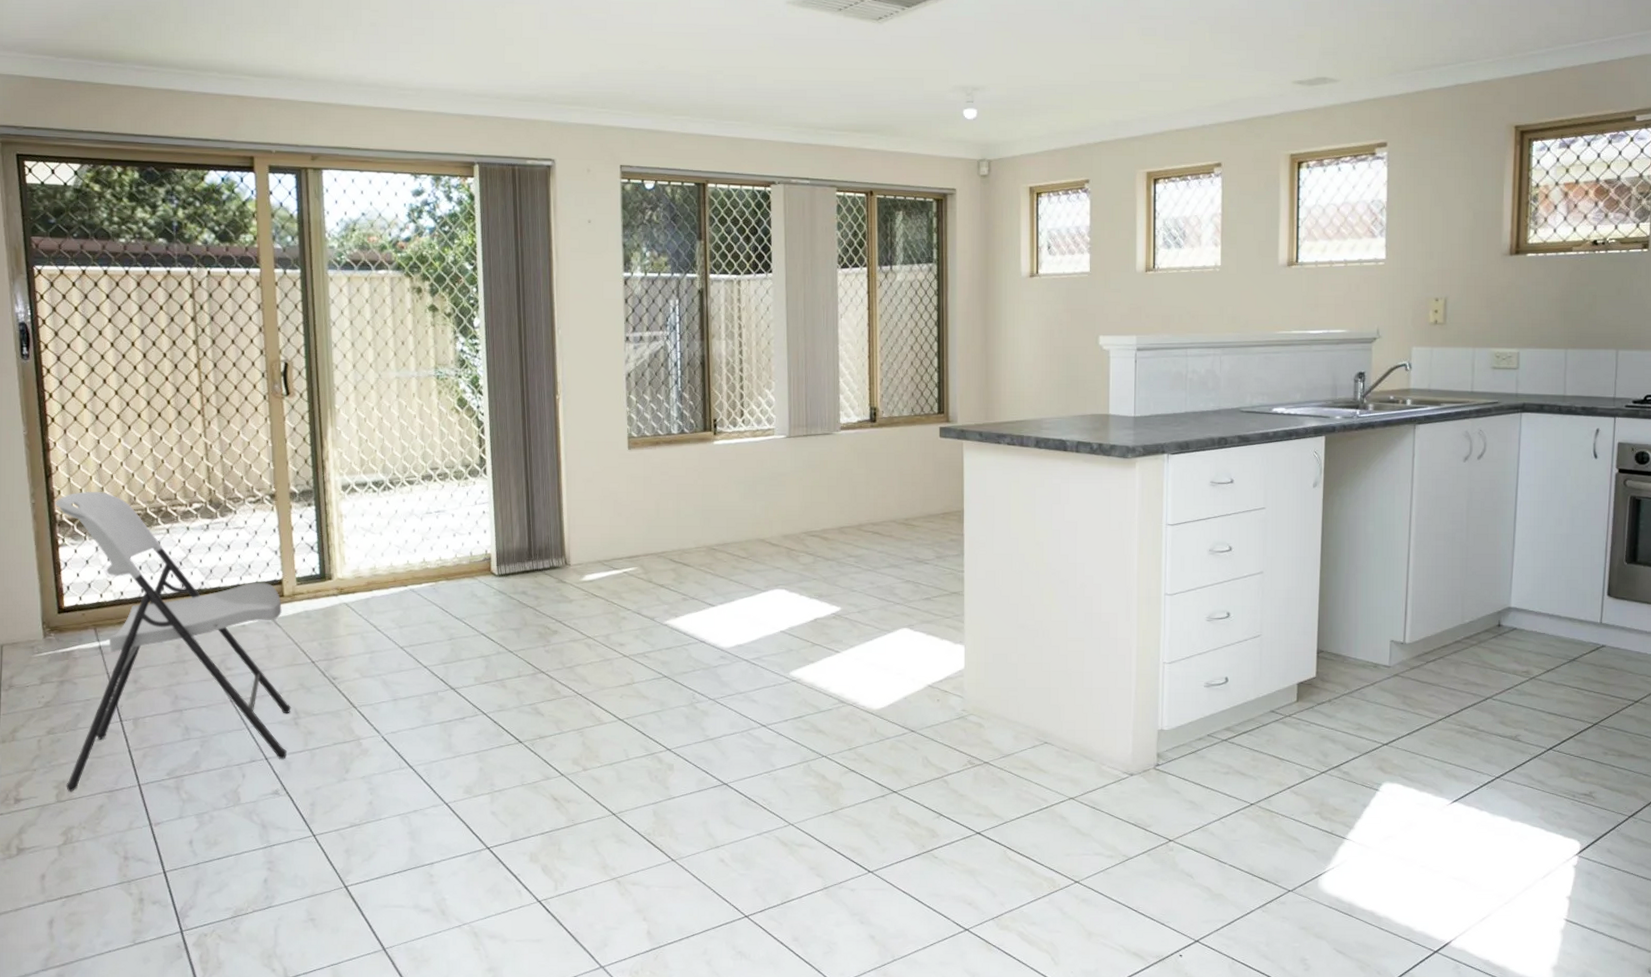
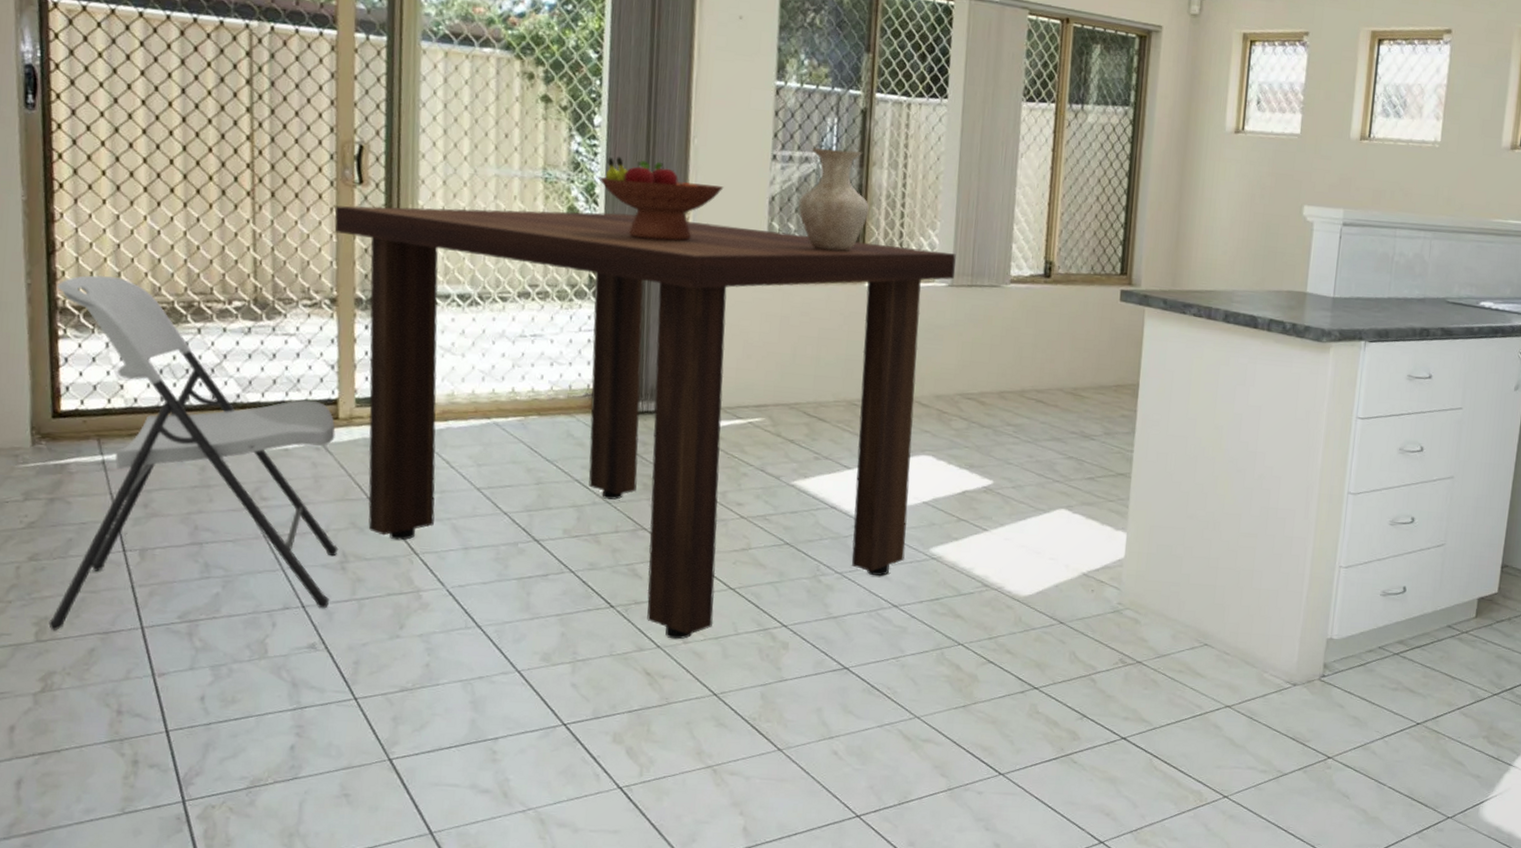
dining table: none [268,399,791,767] -> present [334,205,956,640]
fruit bowl: none [481,352,587,421] -> present [598,157,724,241]
vase: none [651,326,713,416] -> present [798,148,870,252]

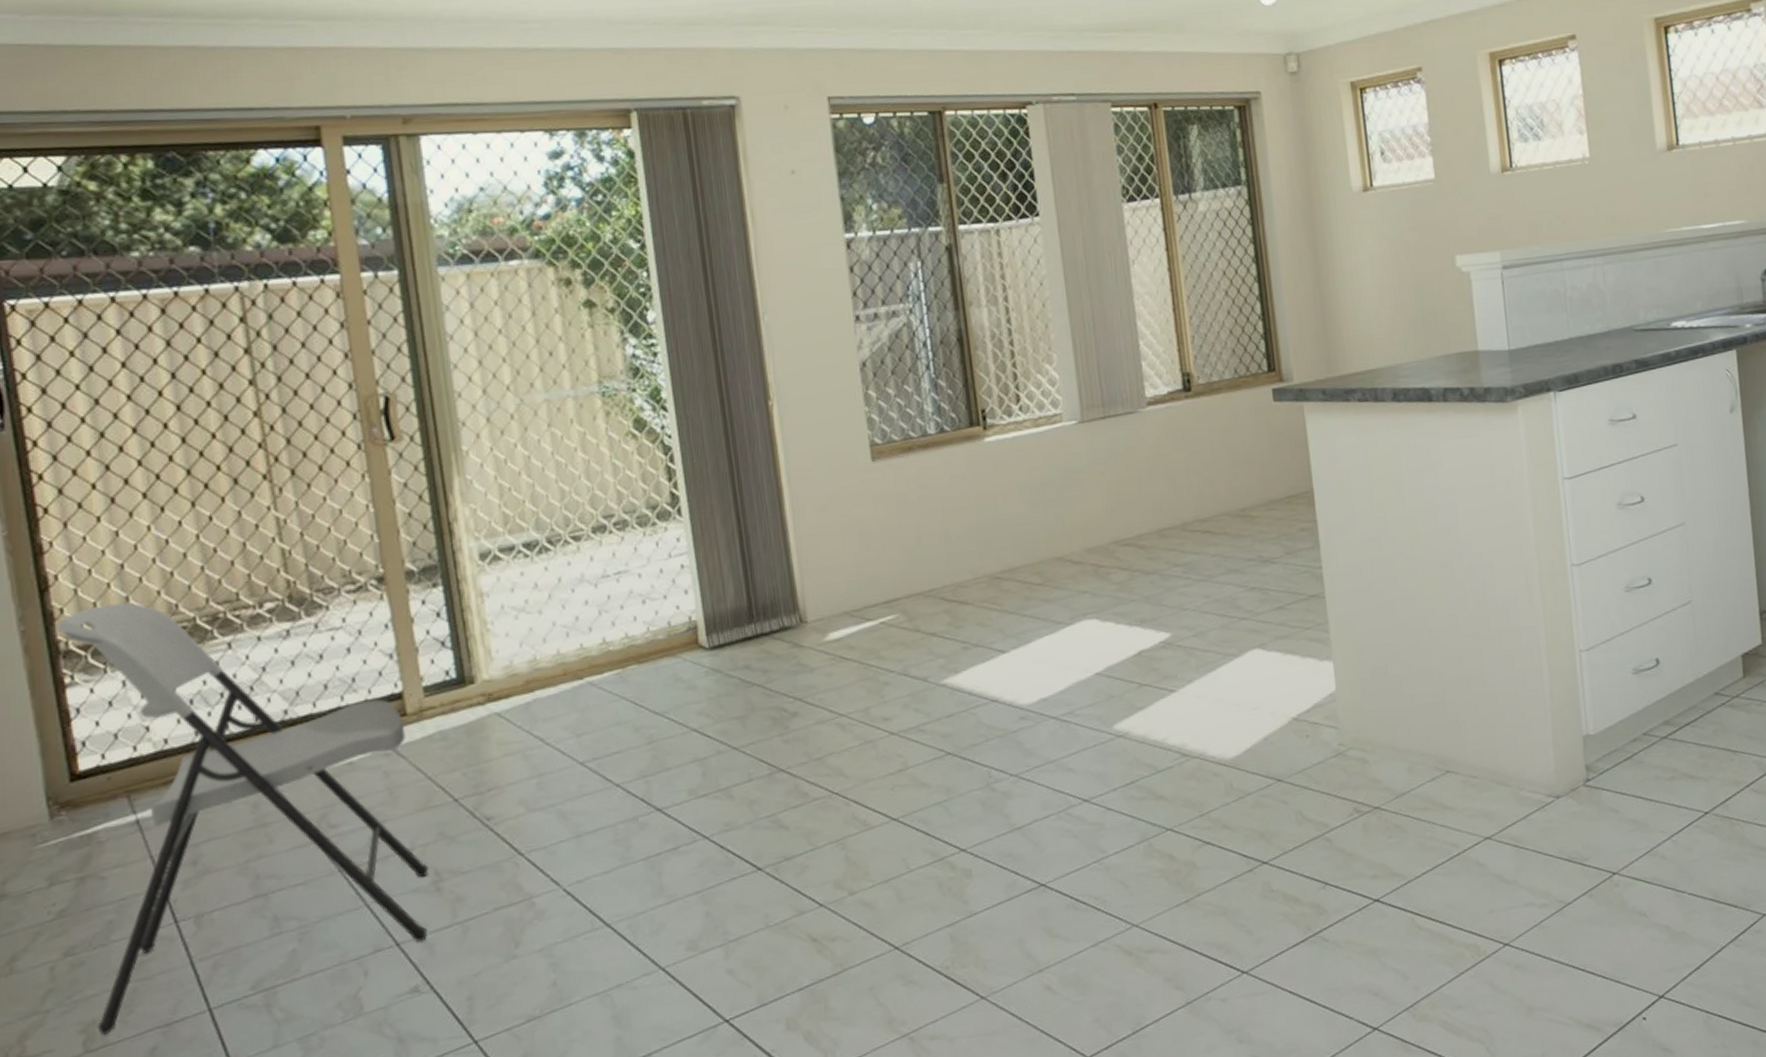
dining table: present [334,205,956,640] -> none [366,385,1086,893]
fruit bowl: present [598,157,724,241] -> none [663,348,807,440]
vase: present [798,148,870,252] -> none [893,292,975,411]

